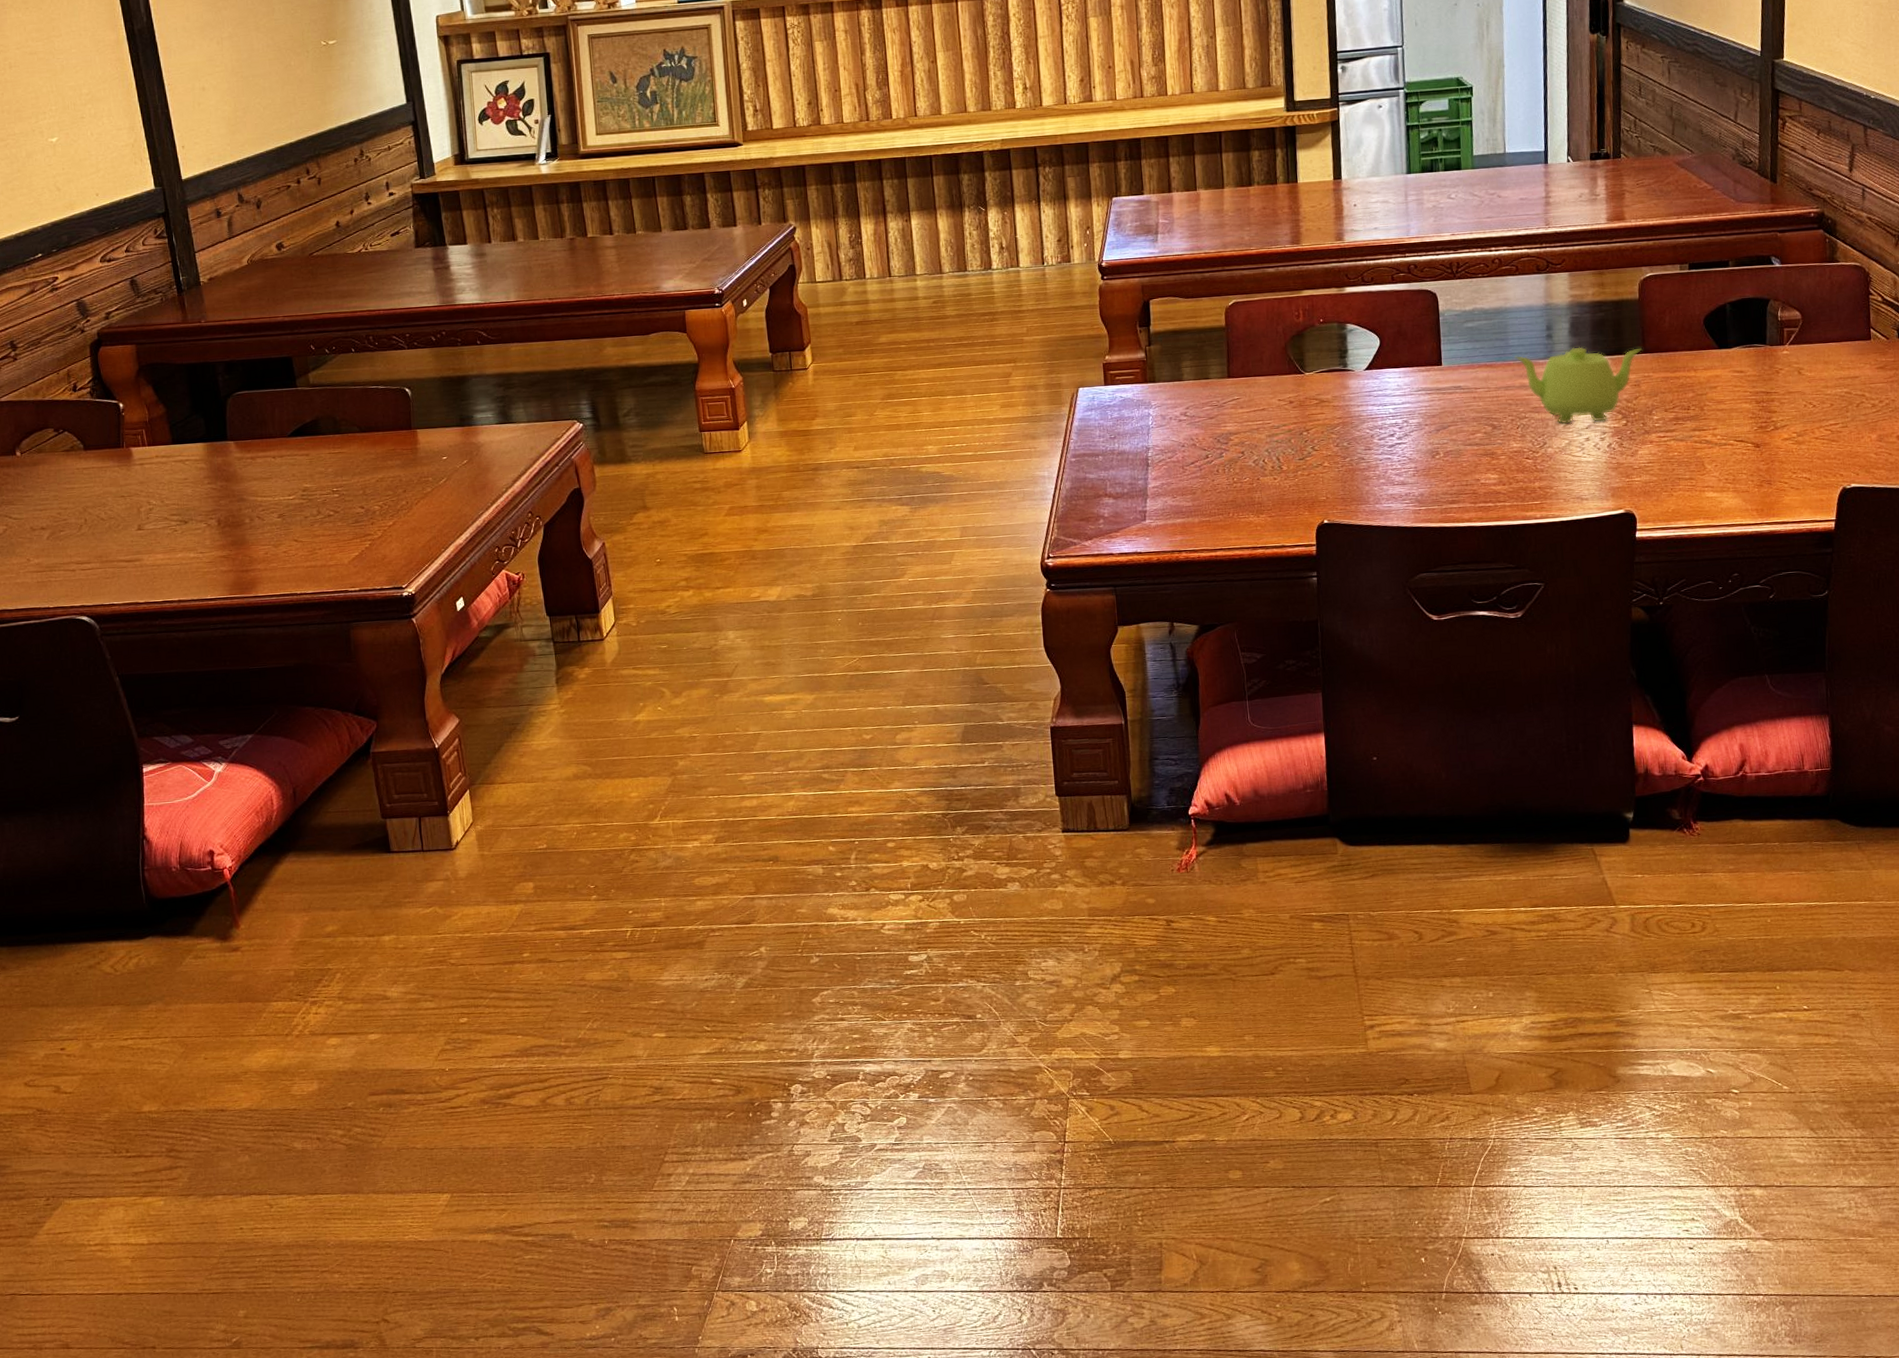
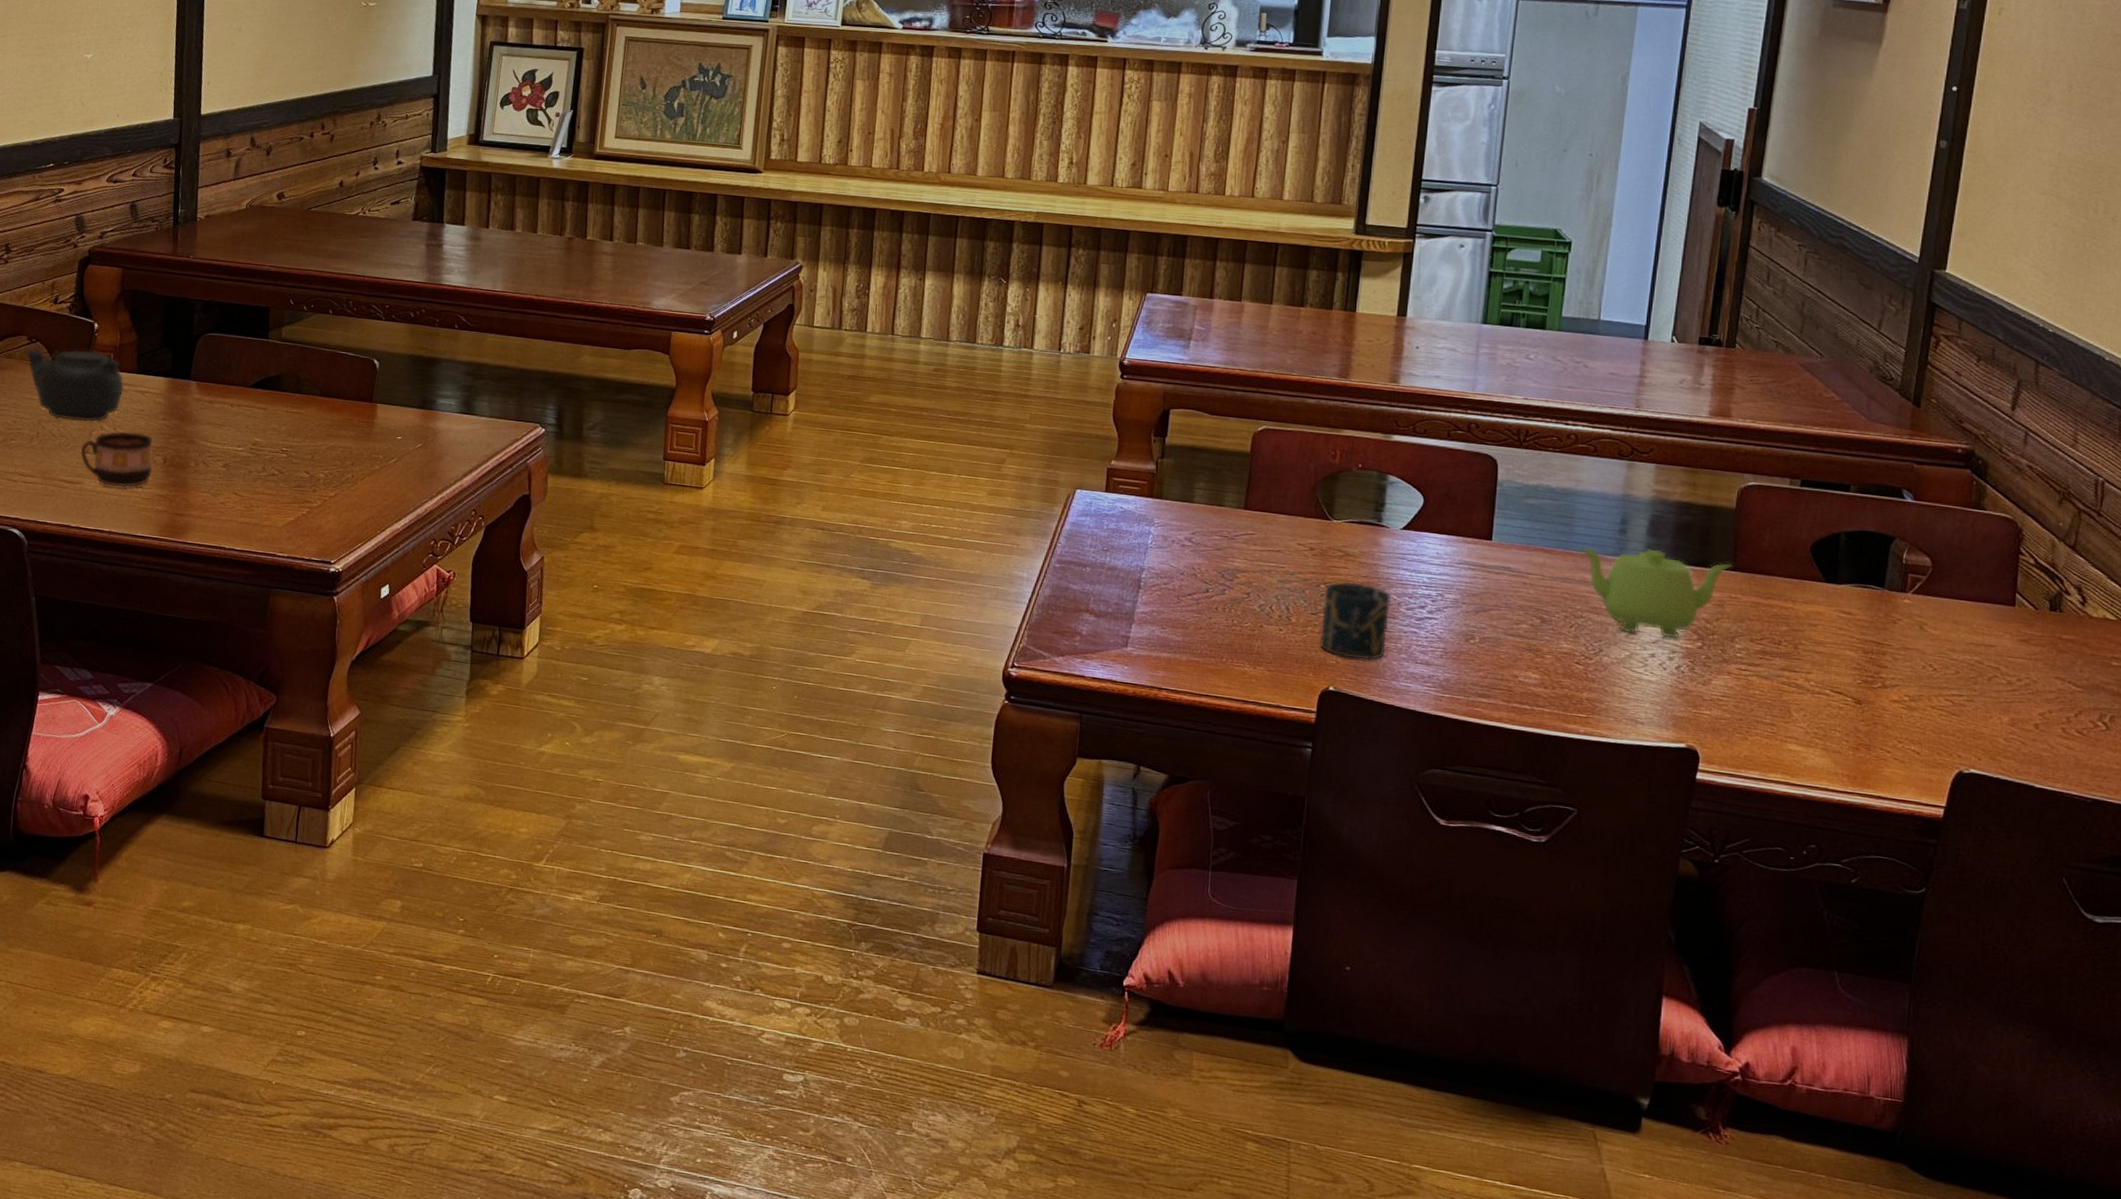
teapot: none [53,430,163,503] -> present [24,348,125,422]
cup: none [132,500,210,558] -> present [80,431,154,488]
cup: none [1308,424,1366,493] -> present [1319,581,1392,661]

